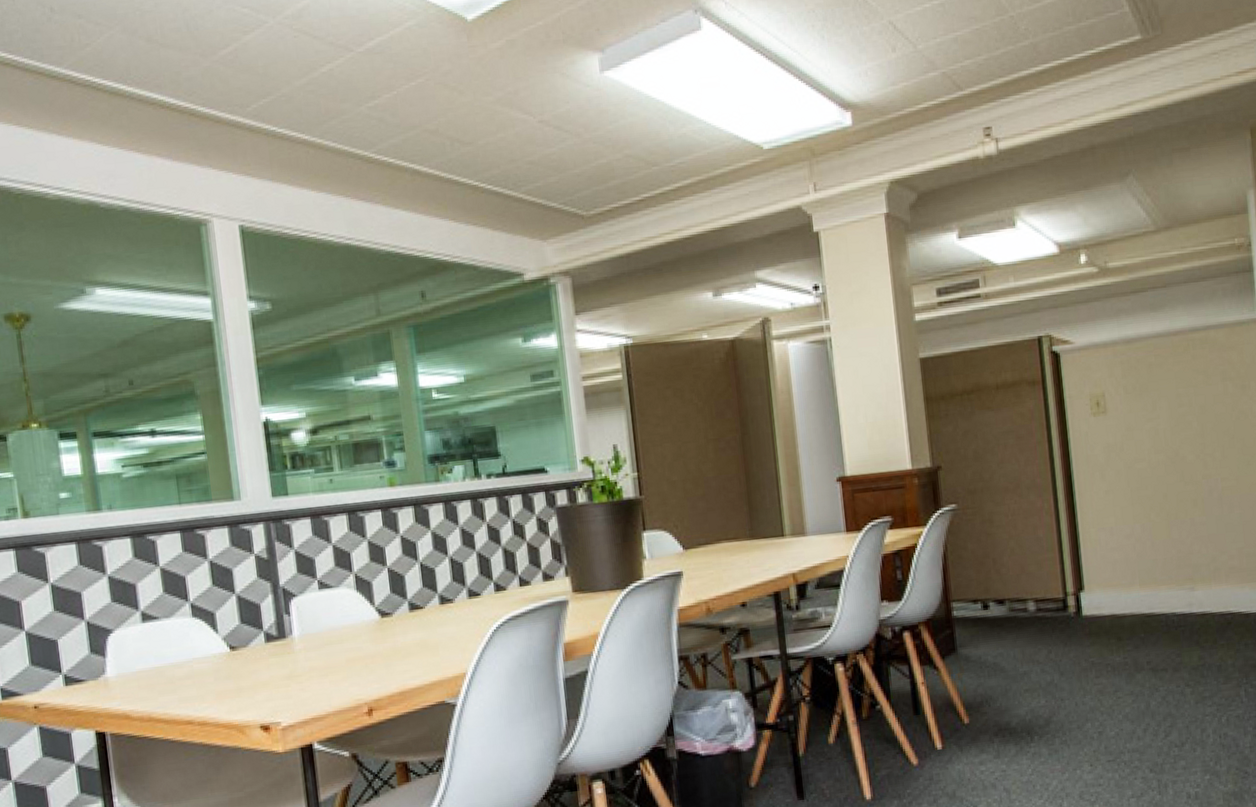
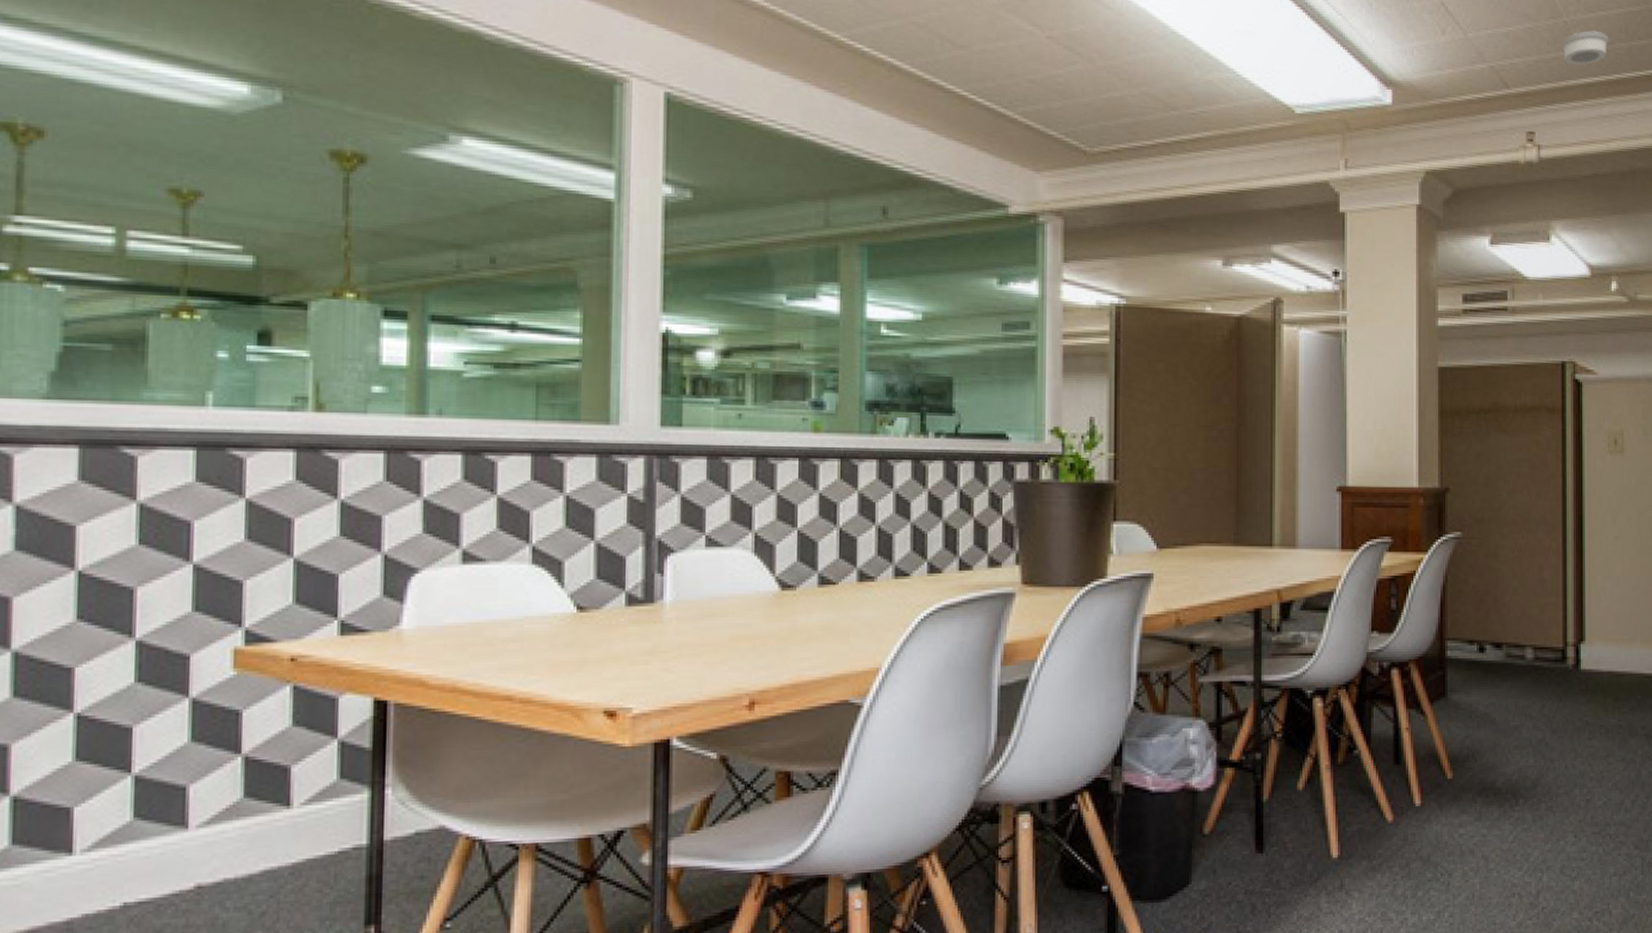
smoke detector: none [1009,19,1057,56] -> present [1561,30,1609,65]

